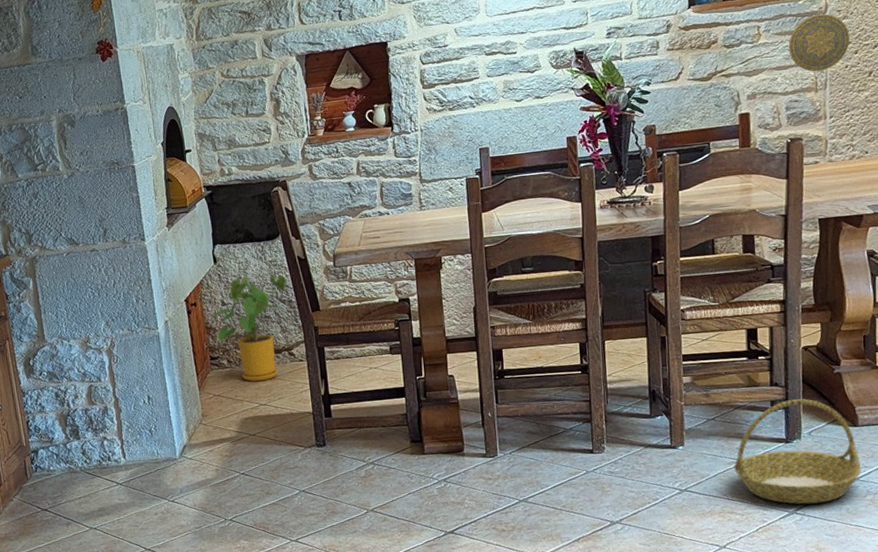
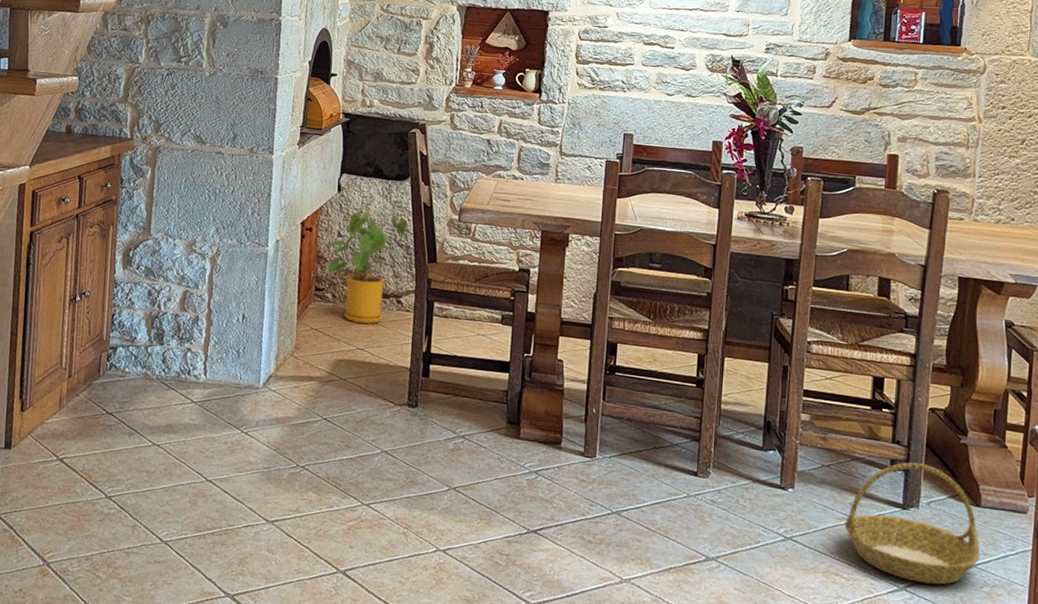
decorative plate: present [788,14,850,72] -> none [943,73,1005,130]

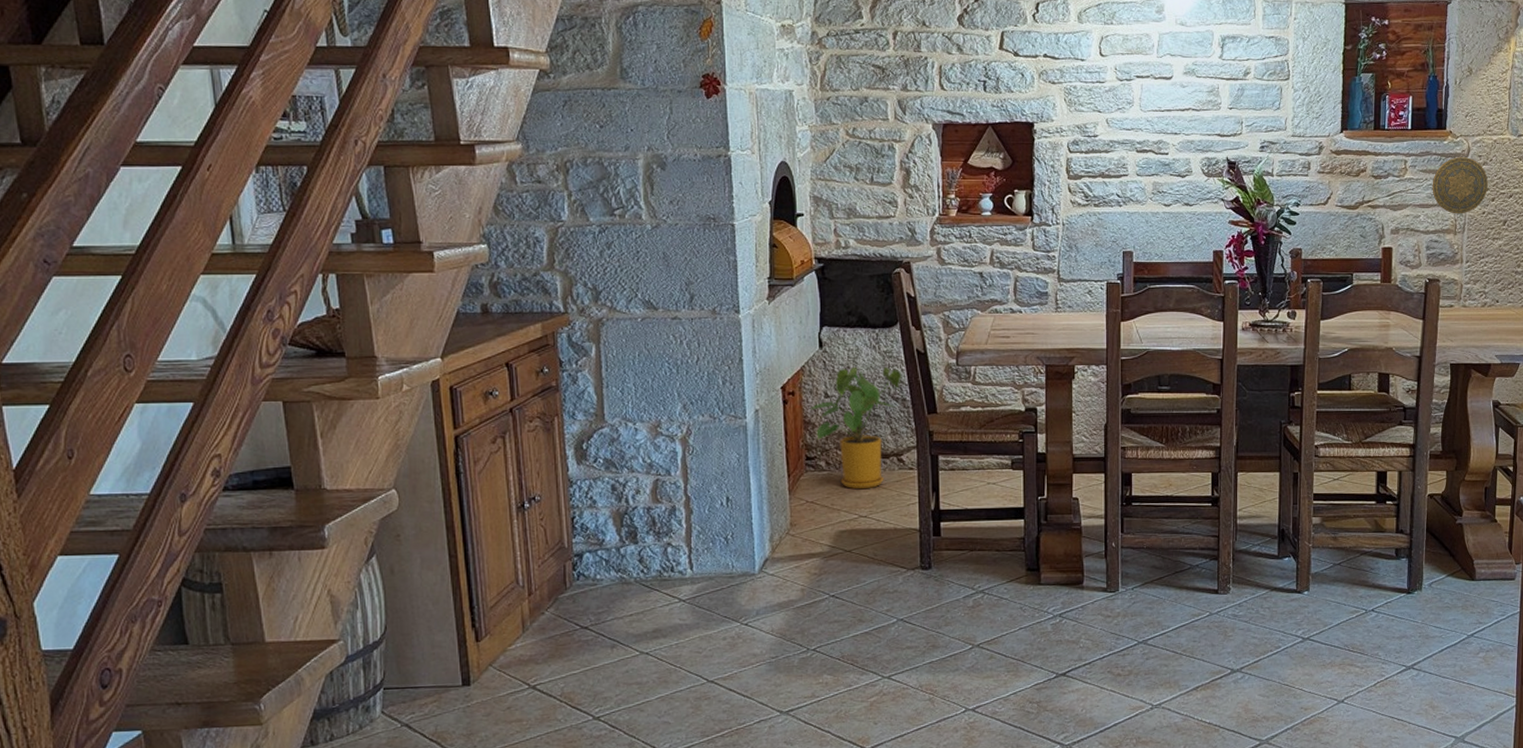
basket: present [845,462,980,585] -> none [1357,548,1475,659]
decorative plate: none [943,73,1005,130] -> present [1432,157,1488,214]

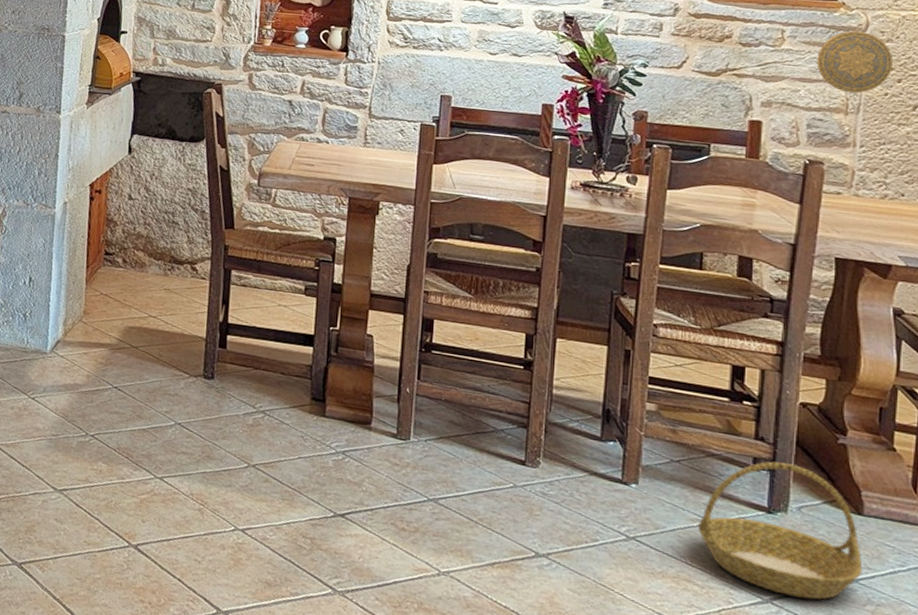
house plant: present [809,366,901,490] -> none [113,174,203,291]
basket: none [1357,548,1475,659] -> present [698,461,862,600]

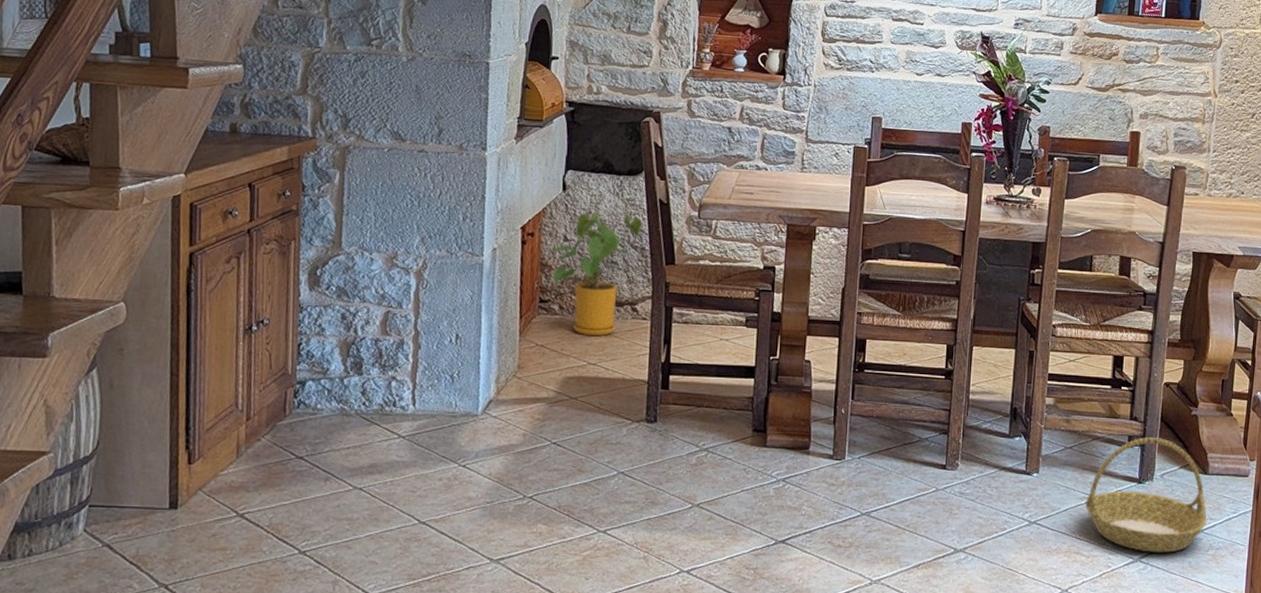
house plant: none [113,174,203,291] -> present [547,212,642,337]
decorative plate: present [817,31,892,94] -> none [1182,47,1238,104]

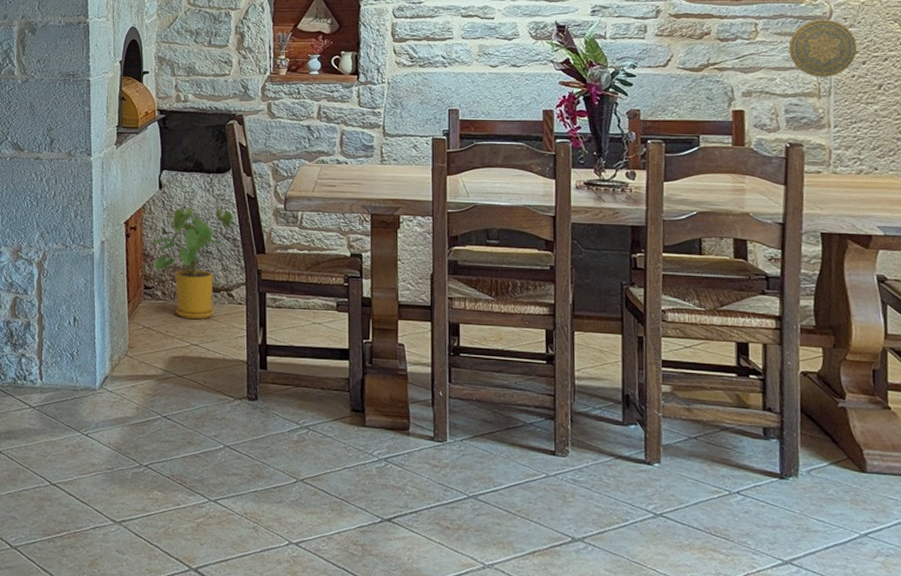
basket: present [1086,437,1207,553] -> none [719,430,870,557]
decorative plate: none [1182,47,1238,104] -> present [788,20,857,78]

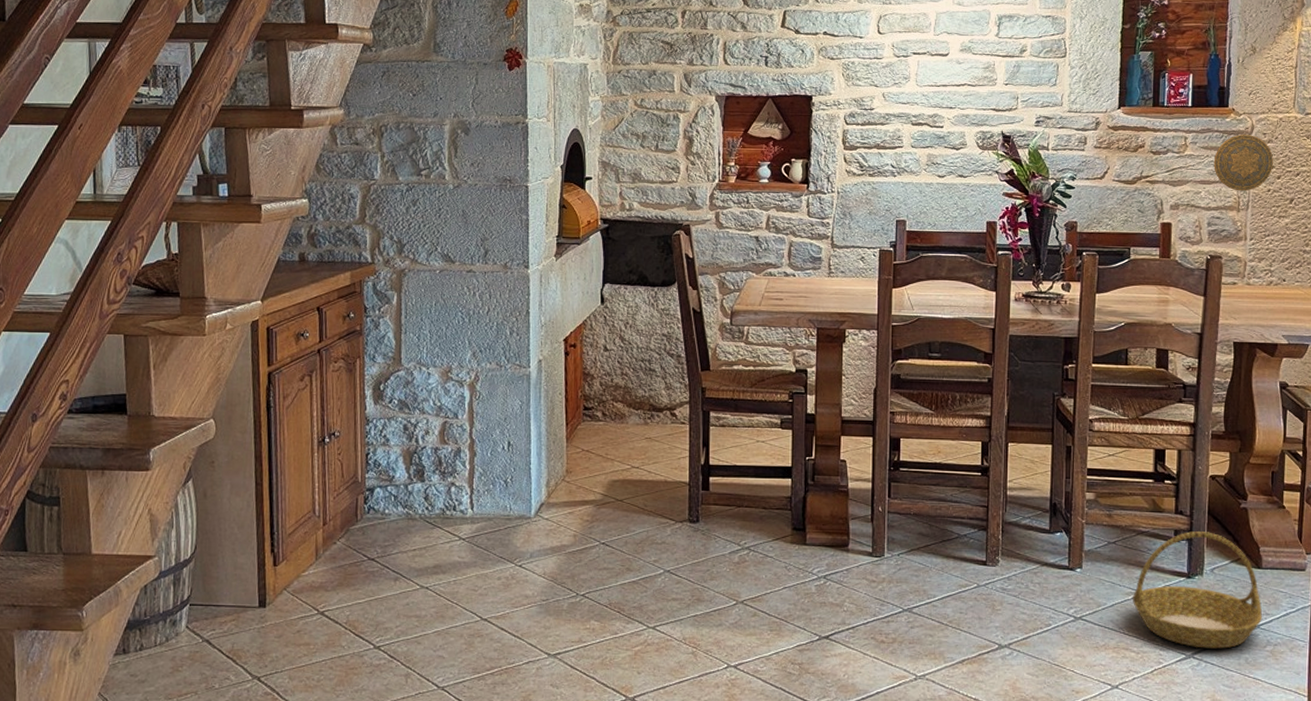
house plant: present [149,207,233,320] -> none [589,322,677,441]
basket: none [719,430,870,557] -> present [1133,531,1262,649]

